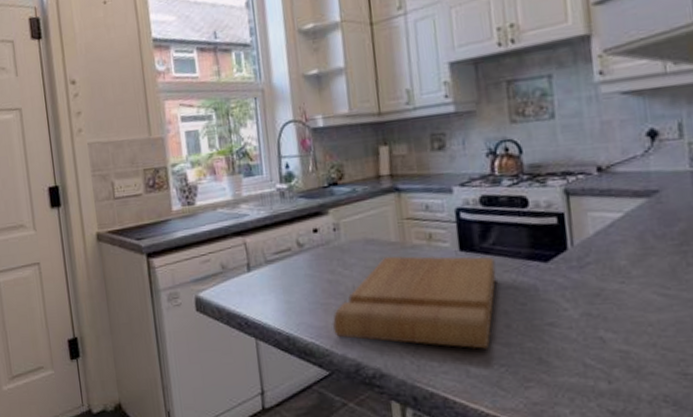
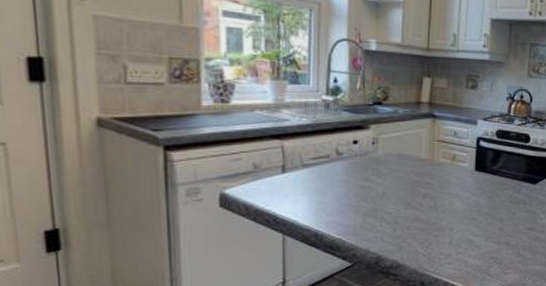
cutting board: present [332,255,497,350] -> none [360,170,500,246]

